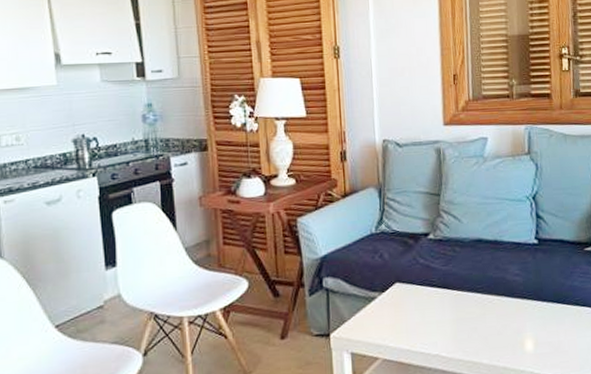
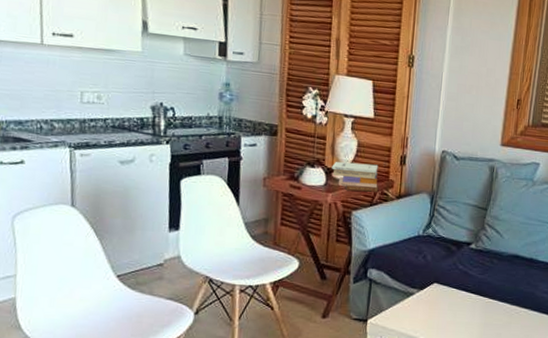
books: none [269,165,322,198] -> present [331,161,379,192]

